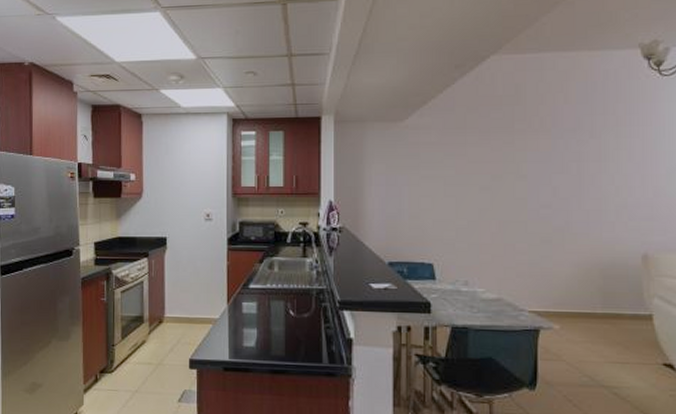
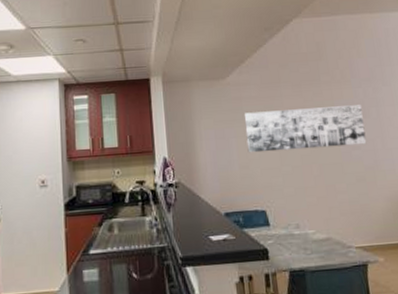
wall art: none [420,158,560,203] -> present [244,105,367,153]

